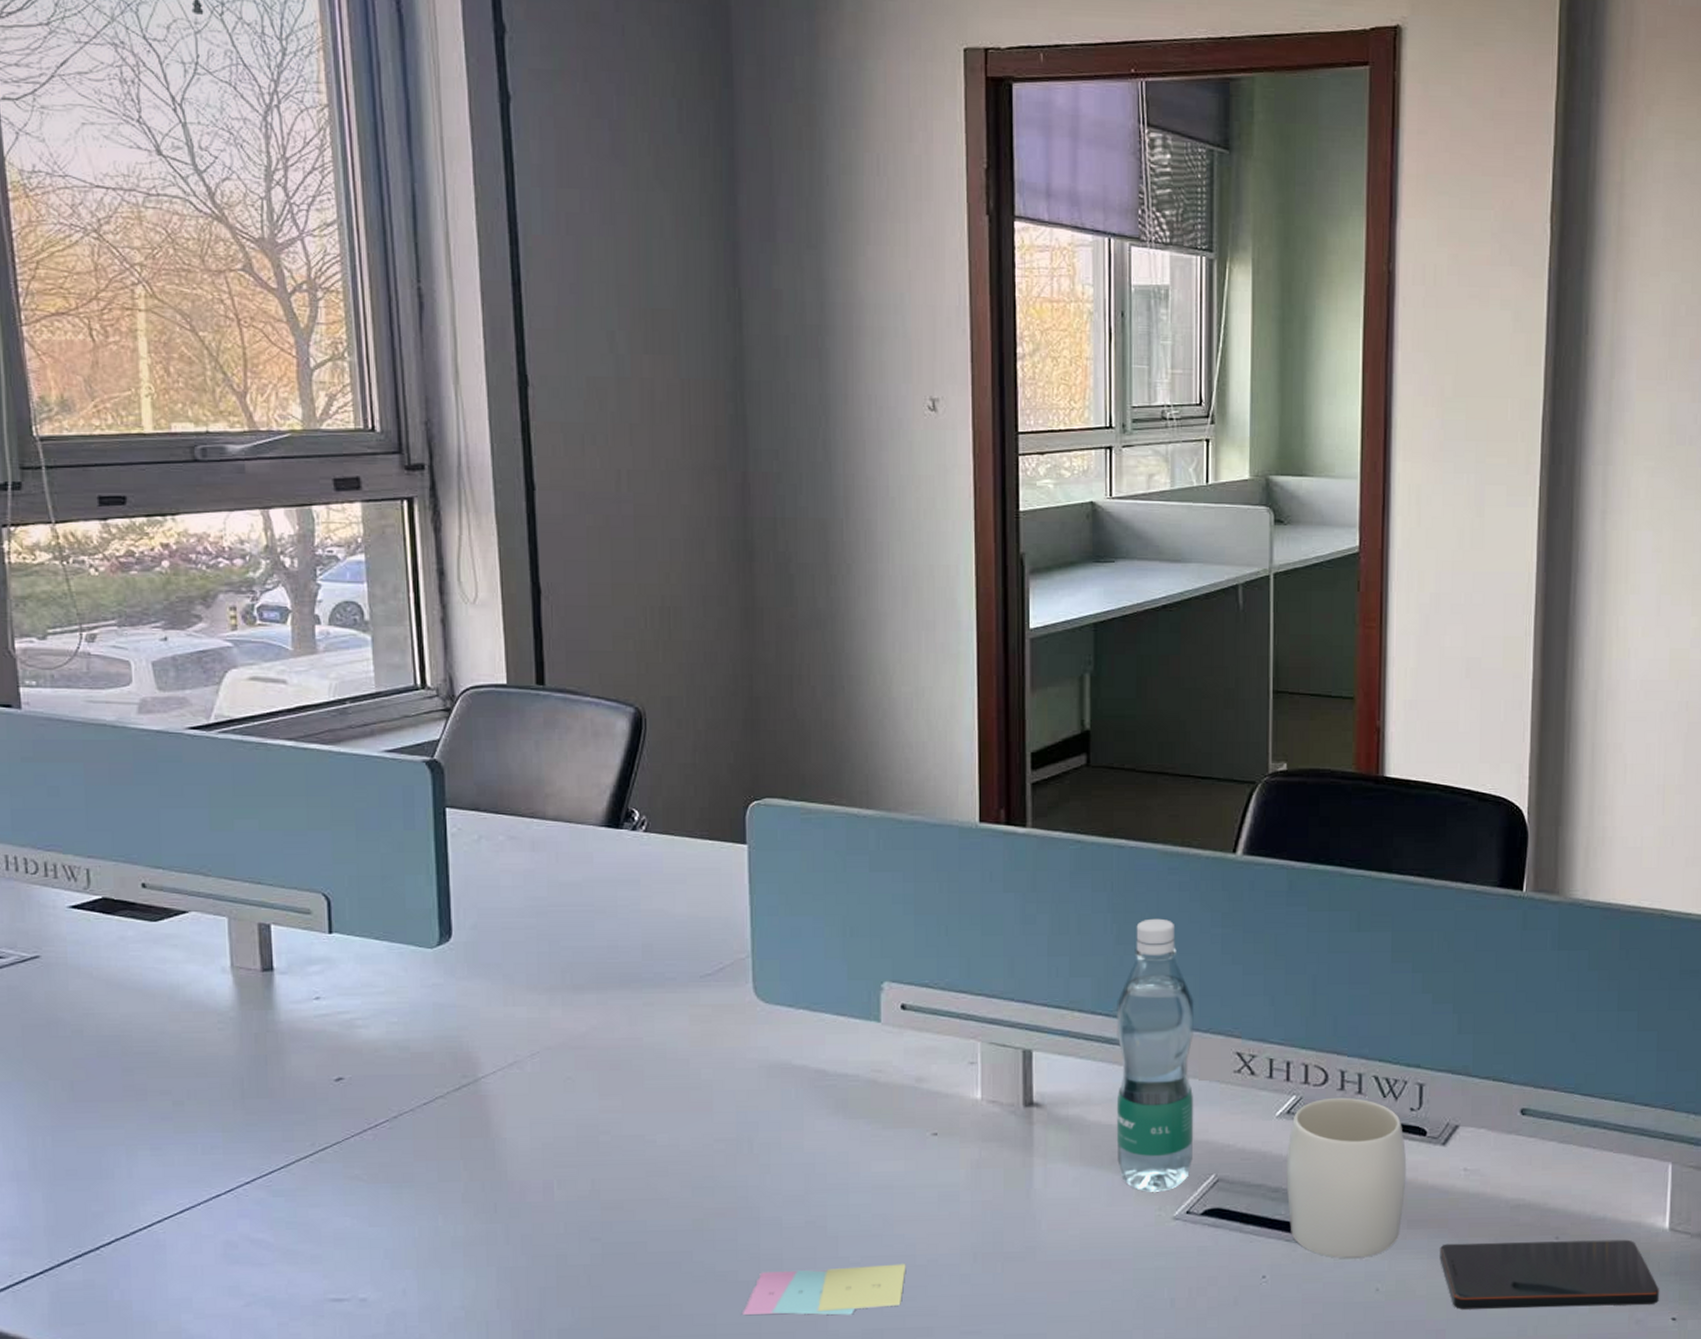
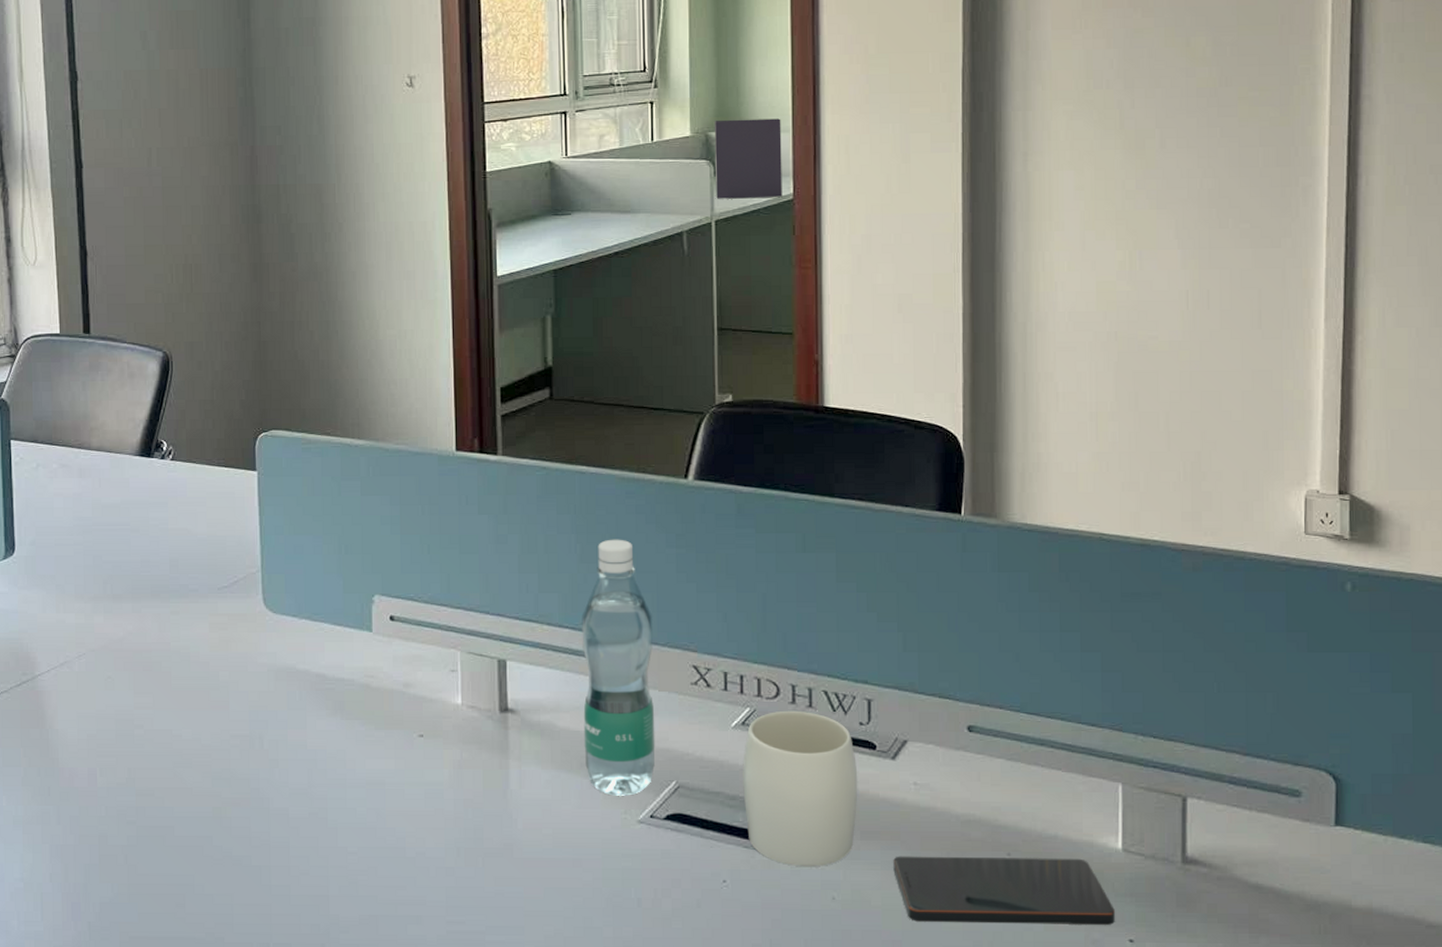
sticky notes: present [741,1264,906,1315] -> none [255,855,398,901]
binder: none [1275,462,1349,551] -> present [714,118,782,199]

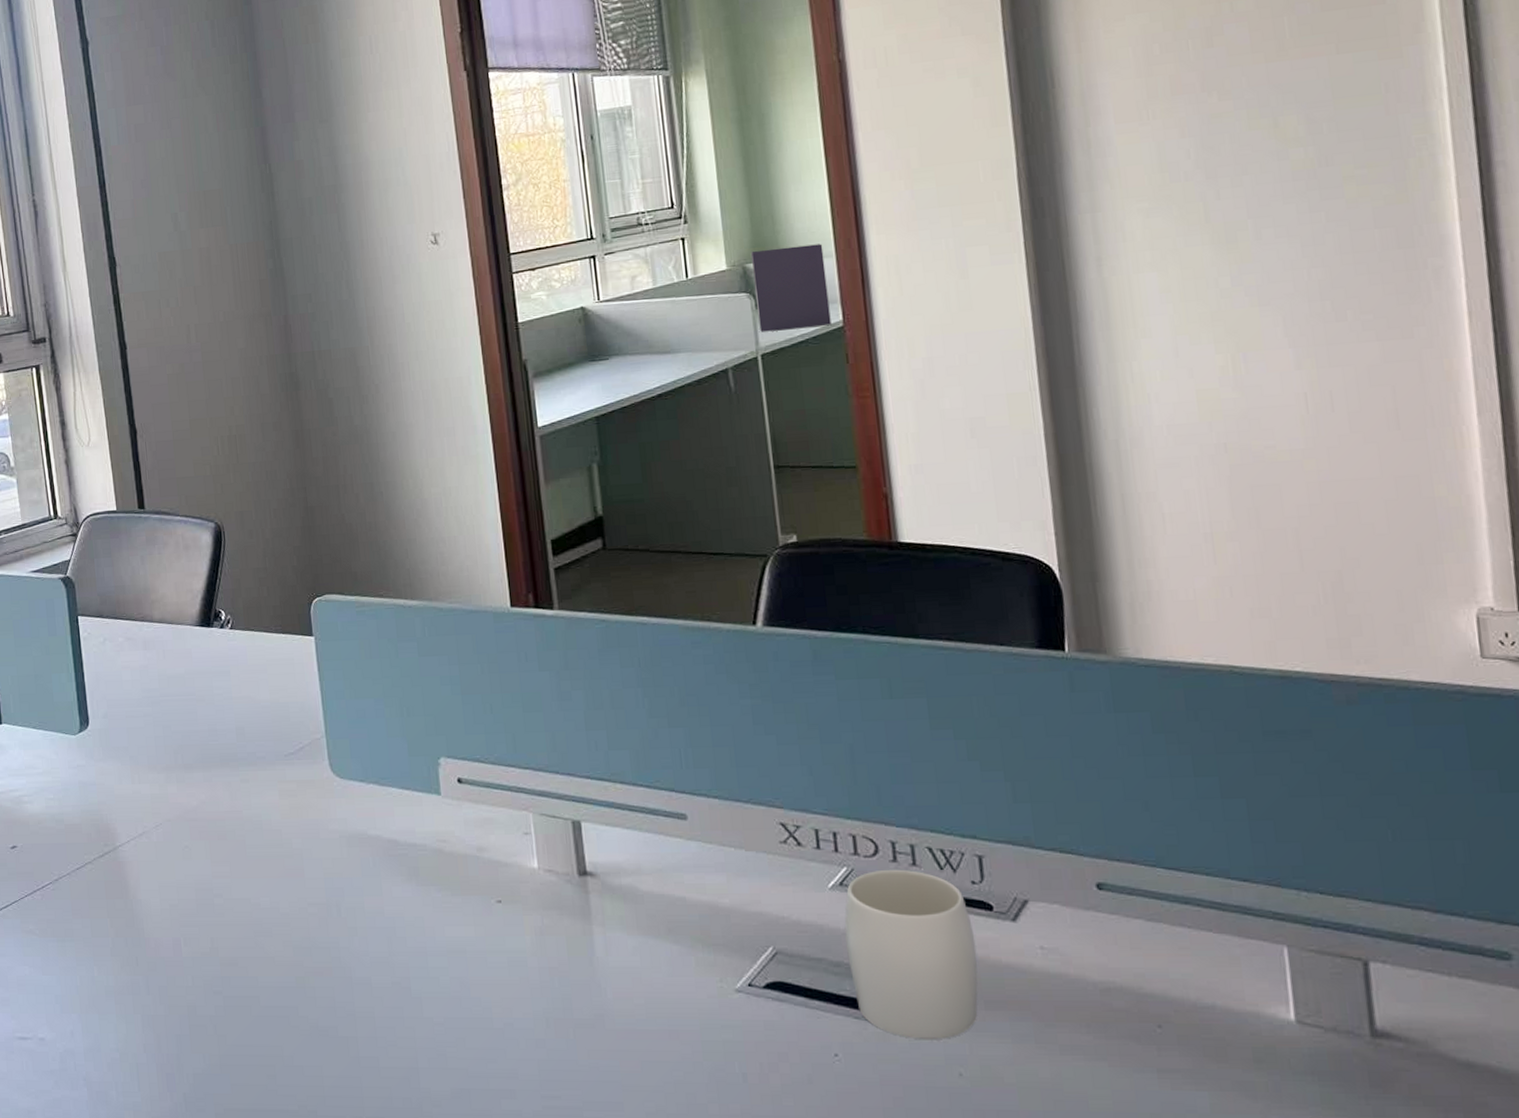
bottle: present [582,539,655,796] -> none [656,691,748,963]
phone: present [893,856,1115,925] -> none [1025,1028,1296,1107]

